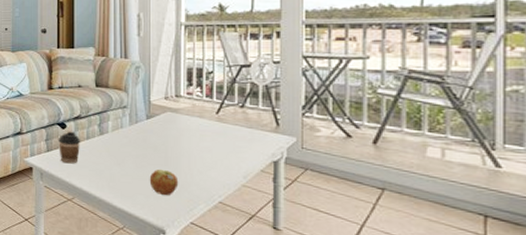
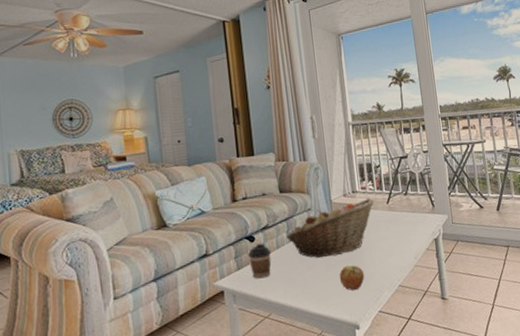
fruit basket: none [98,105,201,158] -> present [286,198,374,259]

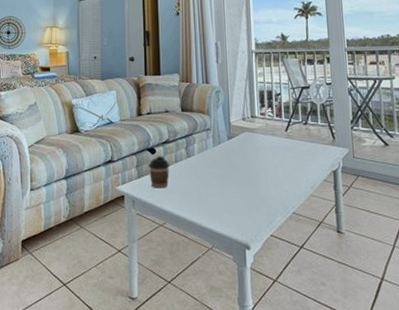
fruit basket: present [286,198,374,259] -> none [185,124,273,177]
apple: present [339,265,365,290] -> none [233,186,259,211]

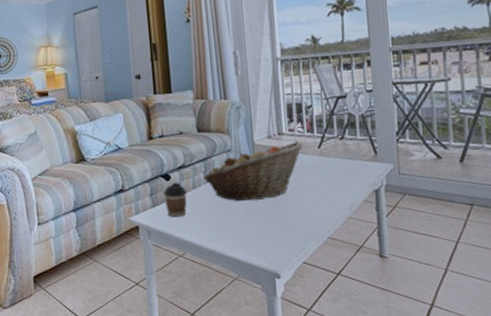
fruit basket: none [185,124,273,177] -> present [203,141,303,202]

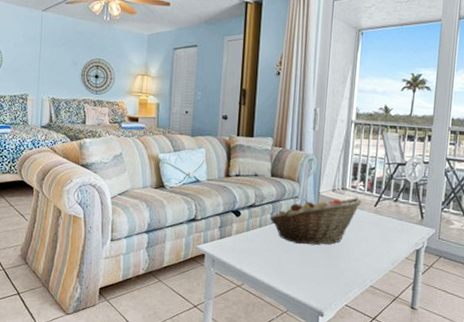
coffee cup: present [162,182,188,218] -> none [231,219,254,251]

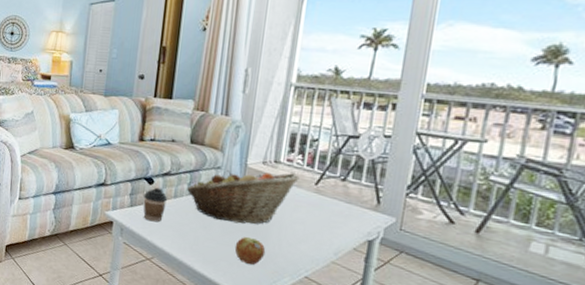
coffee cup: none [231,219,254,251] -> present [143,187,168,222]
apple: none [313,256,338,280] -> present [234,236,266,265]

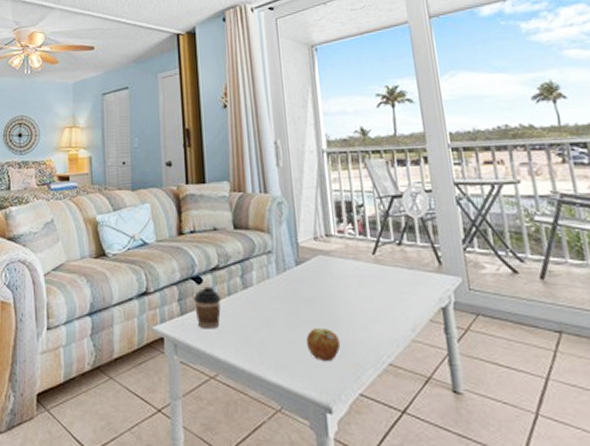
fruit basket: present [187,169,300,225] -> none [240,245,355,314]

